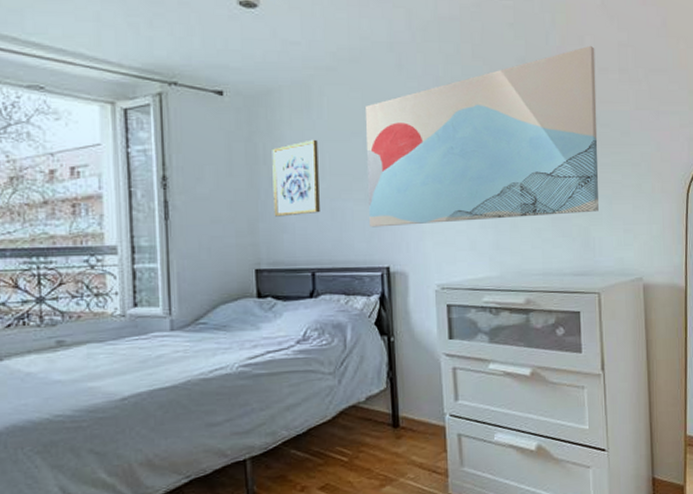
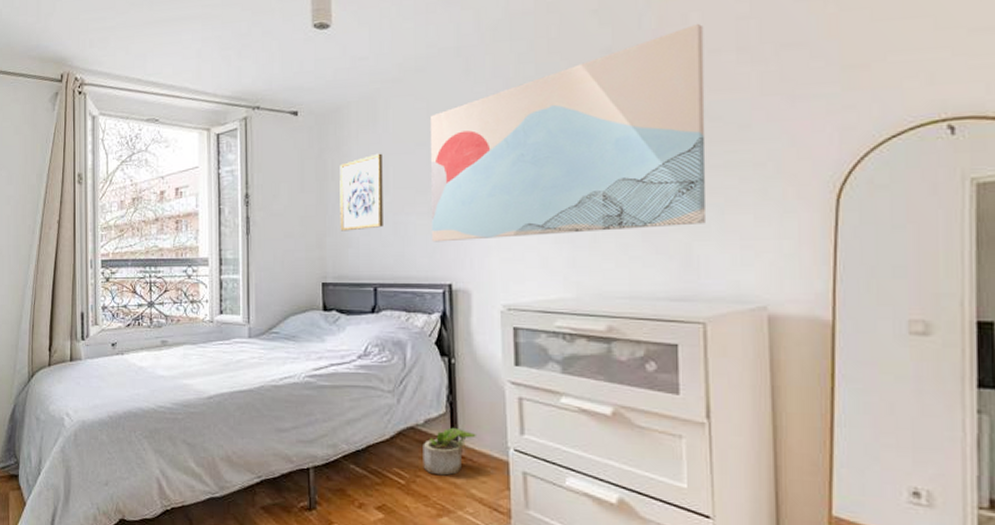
potted plant: none [365,401,415,448] -> present [423,427,476,476]

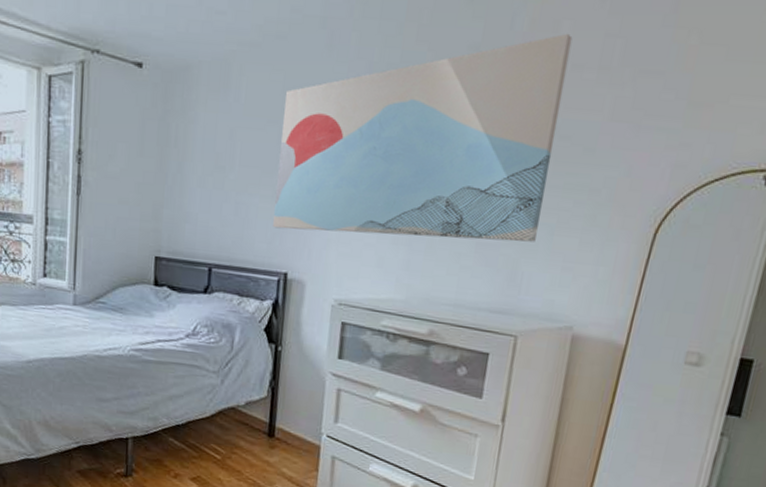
wall art: present [340,153,383,231] -> none [179,124,231,206]
potted plant: present [423,427,476,476] -> none [239,411,293,455]

